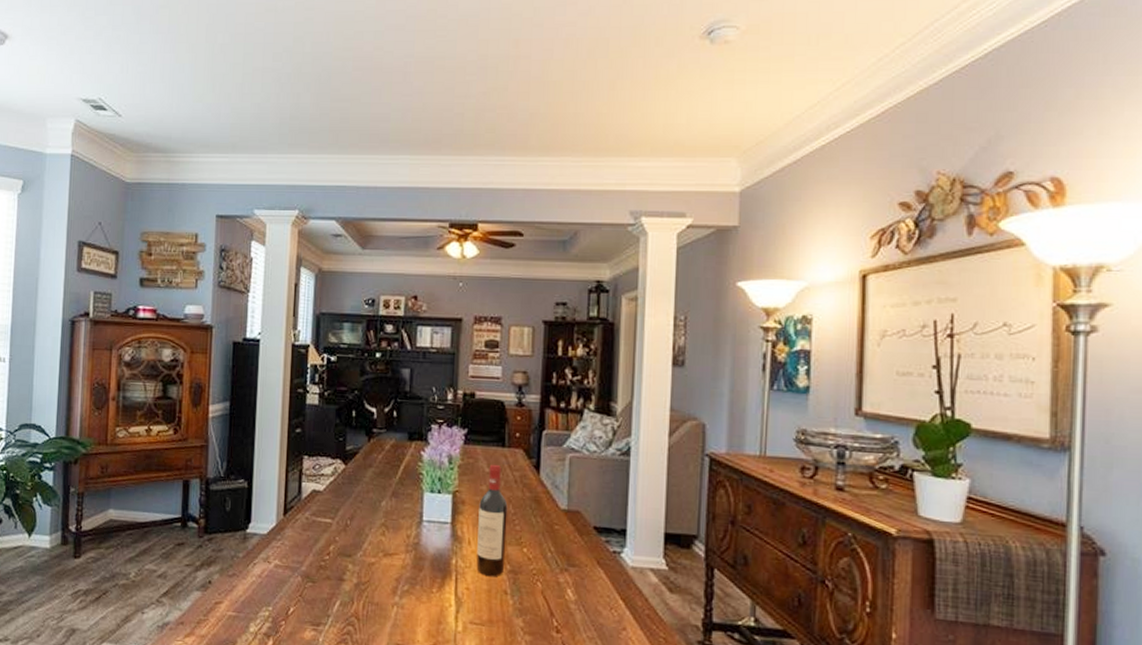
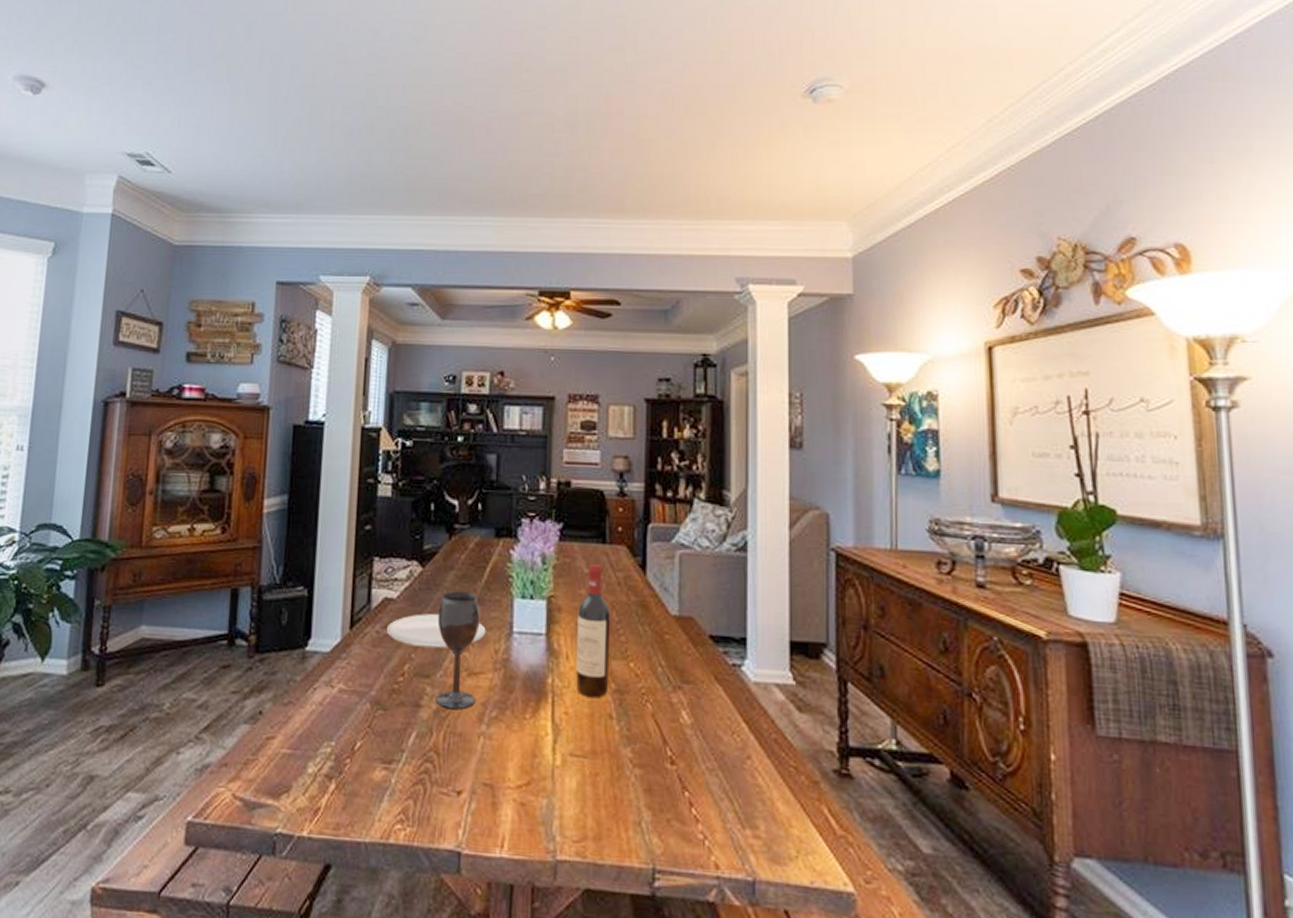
plate: none [315,504,400,533] -> present [387,613,486,649]
wine glass: none [356,485,395,584] -> present [435,591,481,710]

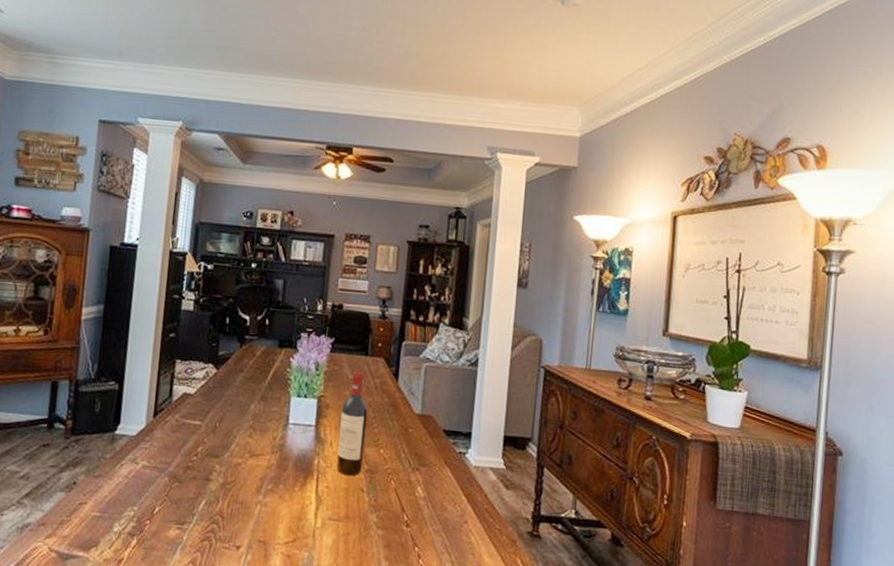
plate: present [387,613,486,649] -> none [185,406,267,435]
wine glass: present [435,591,481,710] -> none [222,389,263,483]

